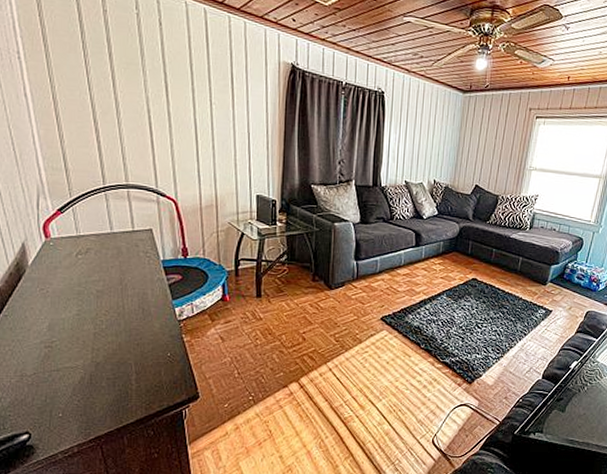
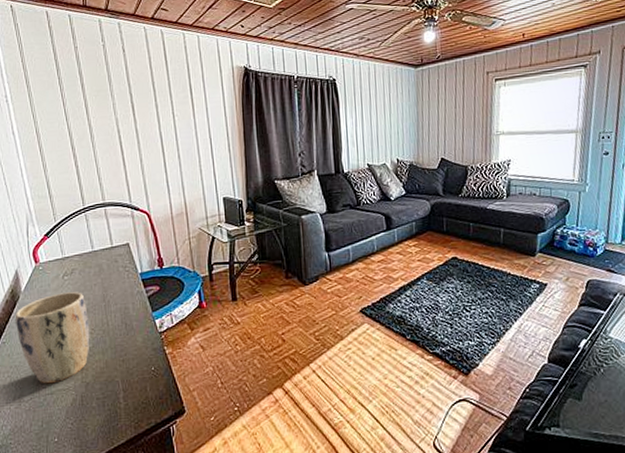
plant pot: none [20,271,104,361] -> present [16,292,90,384]

